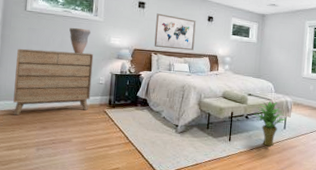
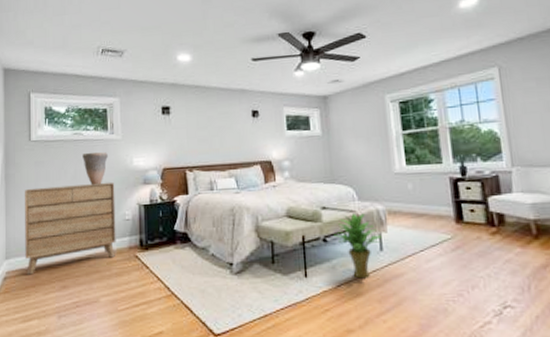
wall art: present [154,13,196,51] -> none [186,117,239,162]

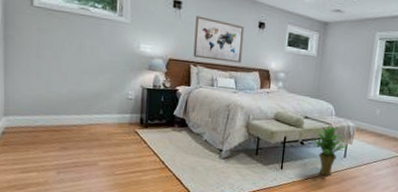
dresser: present [25,182,116,275] -> none [25,53,120,133]
decorative urn: present [82,152,108,186] -> none [88,29,115,63]
wall art: none [186,117,239,162] -> present [193,15,244,64]

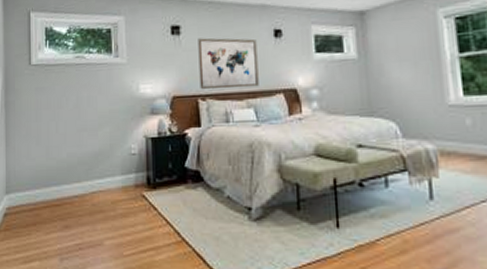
potted plant: present [310,126,347,176] -> none [371,153,432,233]

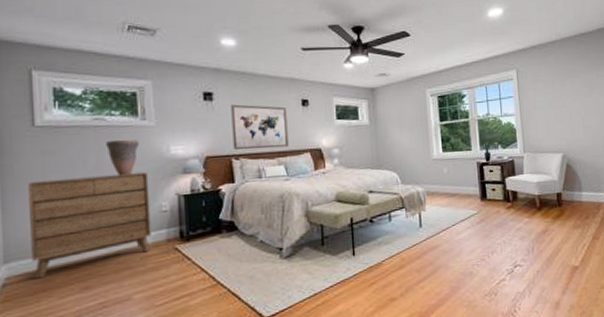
dresser: none [25,111,121,212] -> present [28,171,151,279]
decorative urn: none [85,77,112,115] -> present [106,139,139,176]

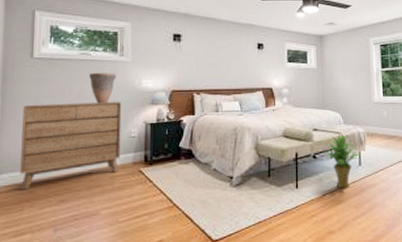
wall art: present [231,104,289,150] -> none [196,45,244,86]
potted plant: none [379,195,421,253] -> present [322,135,361,189]

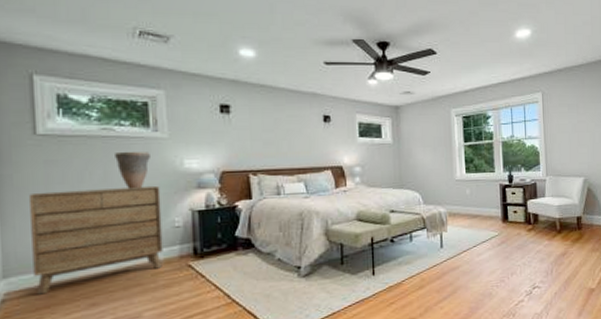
potted plant: present [322,135,361,189] -> none [400,215,443,273]

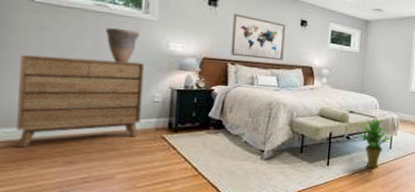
wall art: none [249,118,309,166] -> present [231,13,286,61]
potted plant: none [400,215,443,273] -> present [355,119,393,169]

